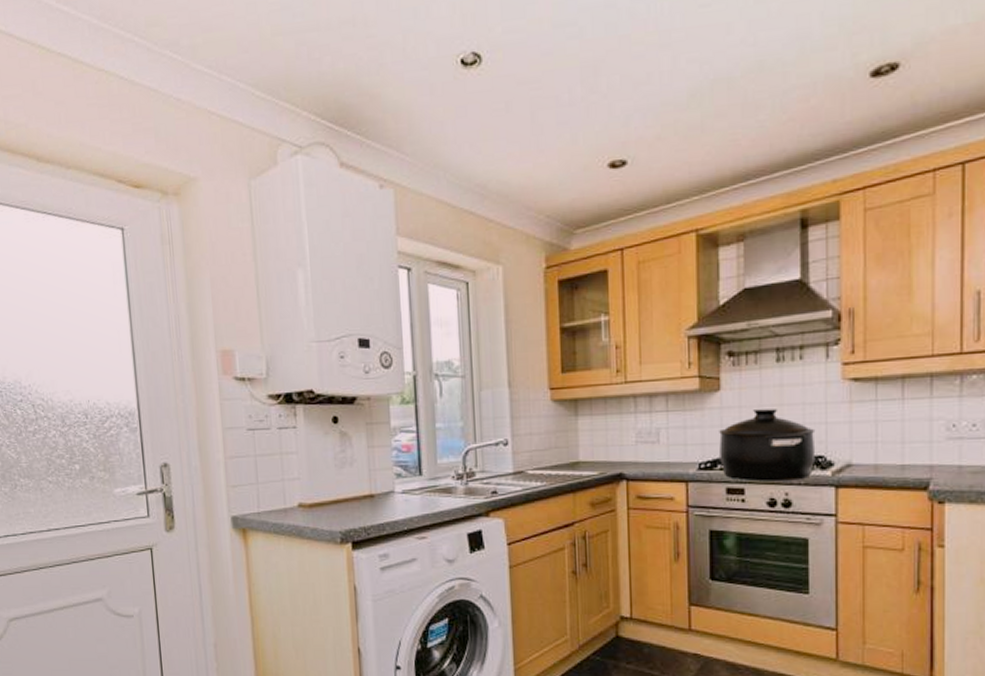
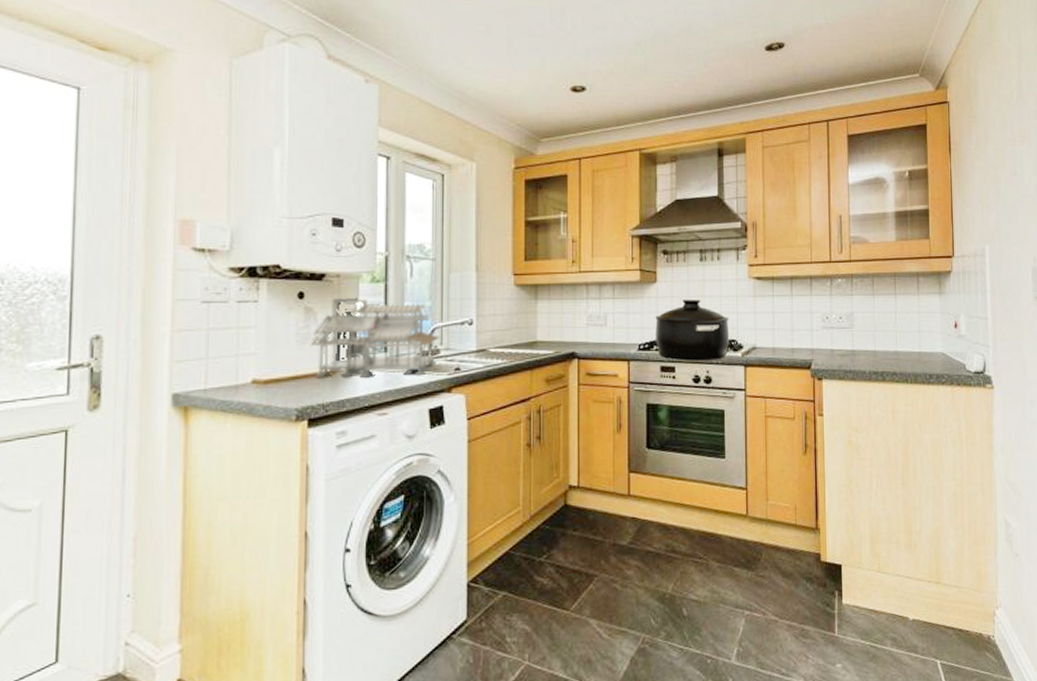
dish rack: none [349,421,476,501] -> present [311,299,441,378]

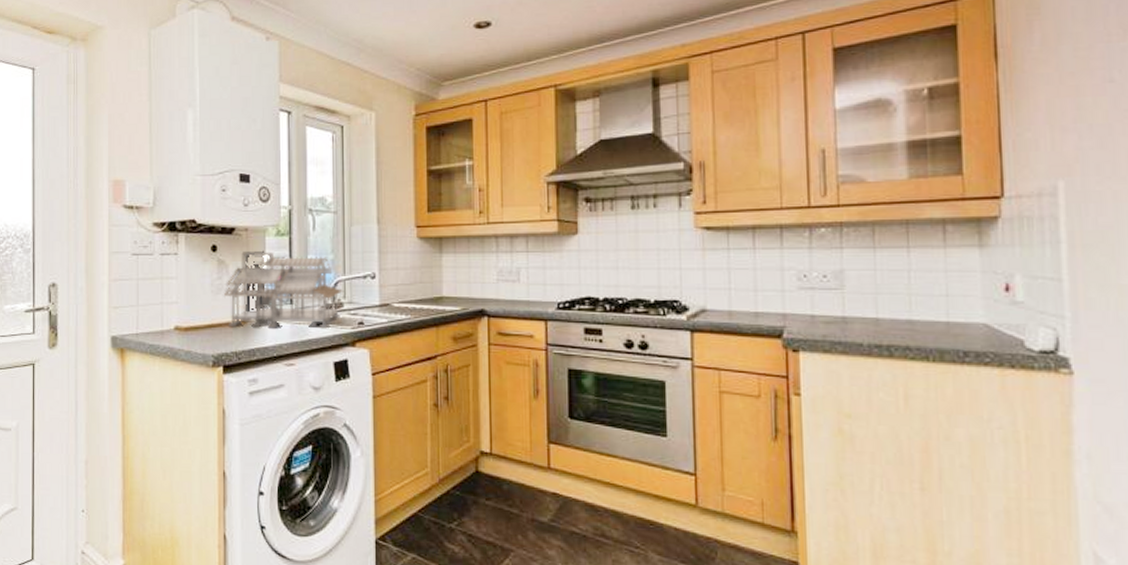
saucepan: present [655,300,730,361] -> none [577,253,671,323]

